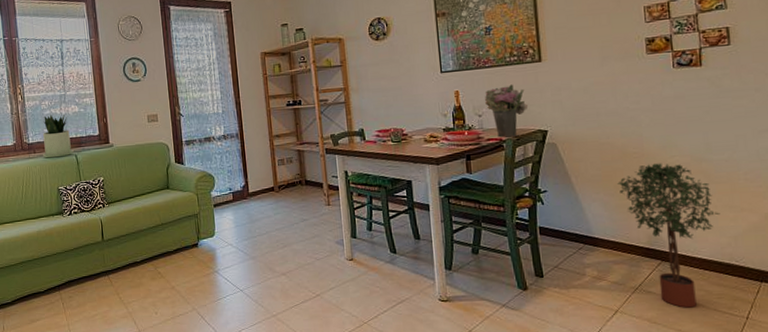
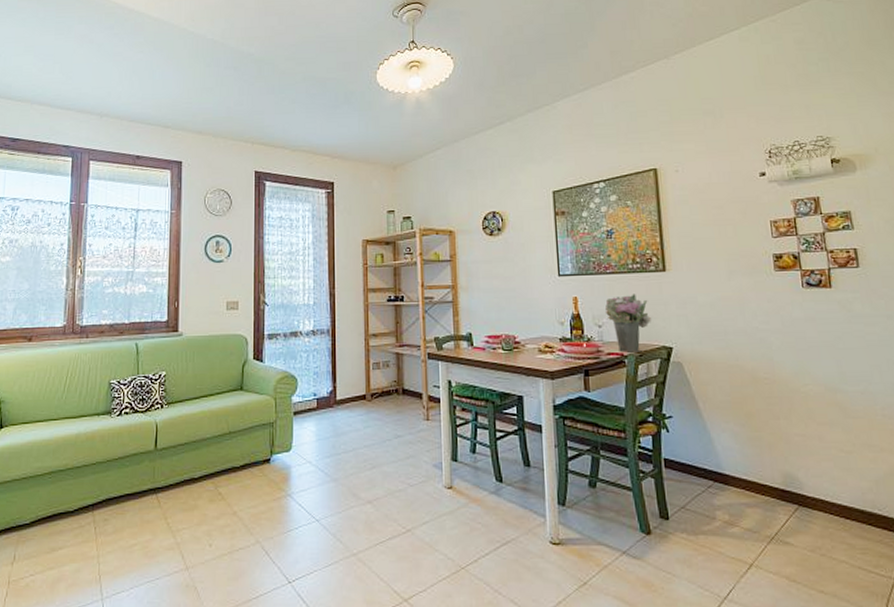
planter: present [42,115,75,158] -> none [96,294,136,345]
potted tree: present [617,163,721,308] -> none [748,391,859,564]

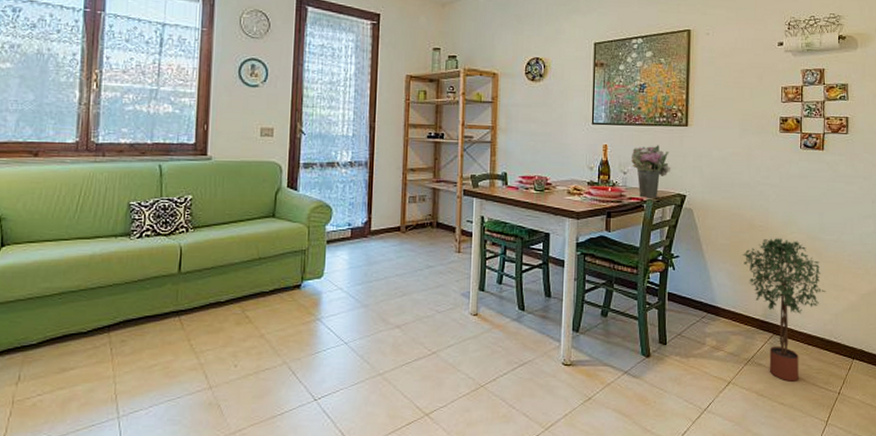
potted tree: none [748,391,859,564] -> present [743,238,826,382]

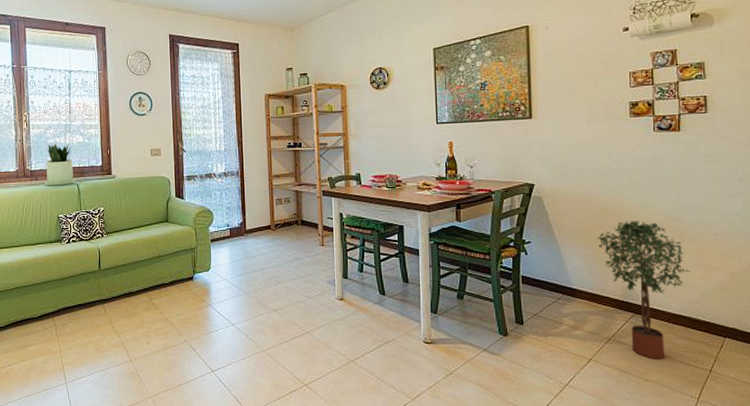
planter: none [113,112,159,165] -> present [44,143,77,186]
flower bouquet: present [630,145,671,198] -> none [476,138,518,189]

